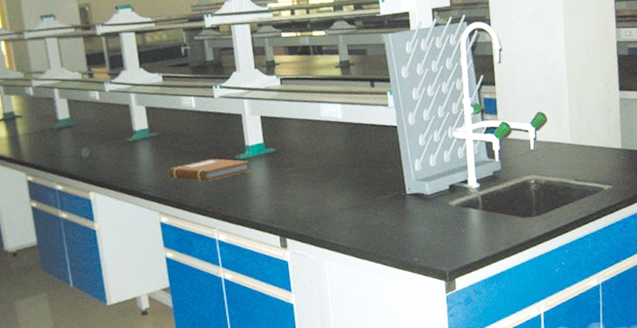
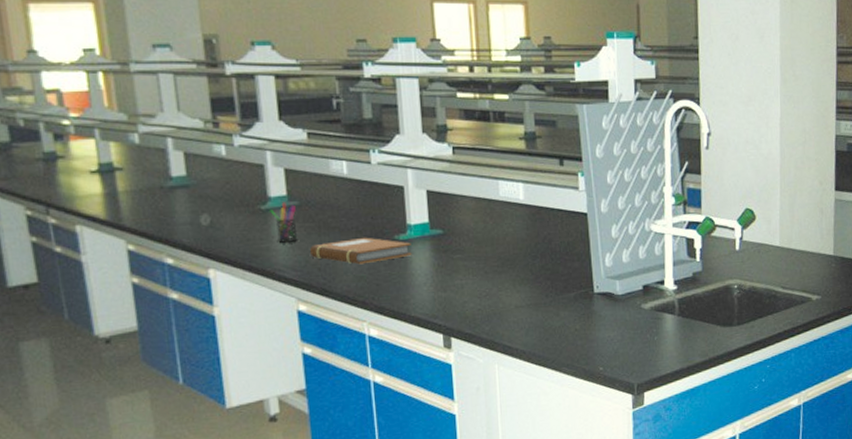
pen holder: none [135,134,159,168] -> present [270,202,298,244]

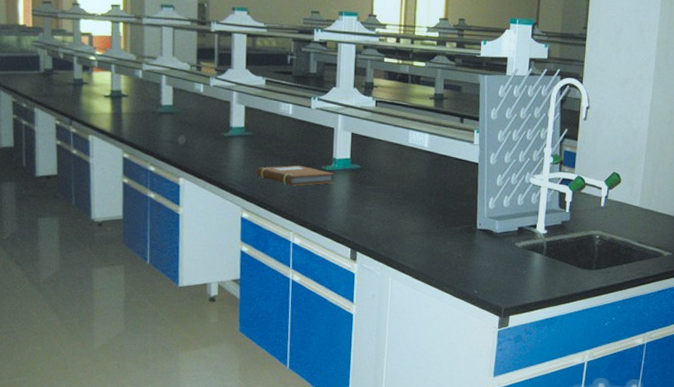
pen holder: present [270,202,298,244] -> none [230,132,251,164]

